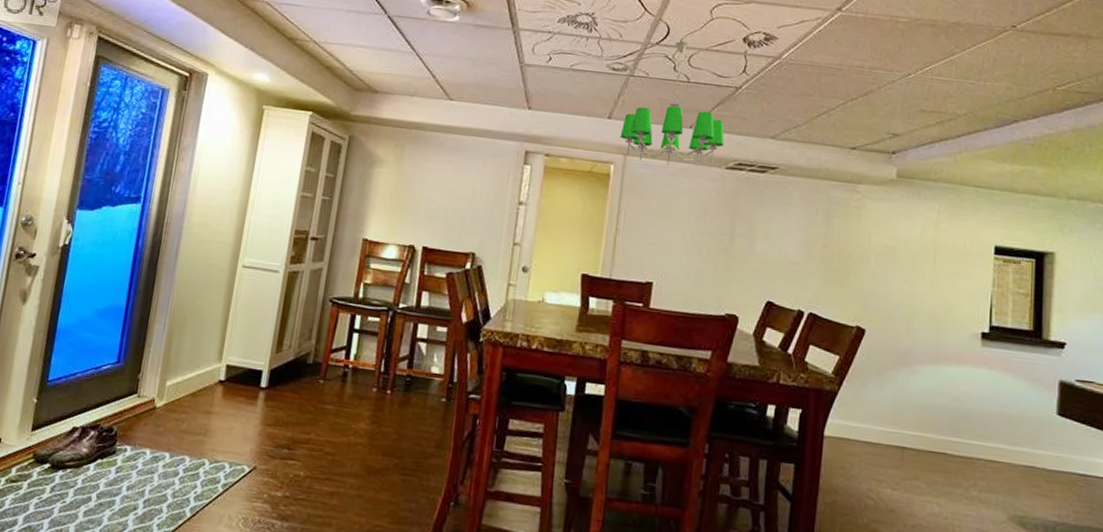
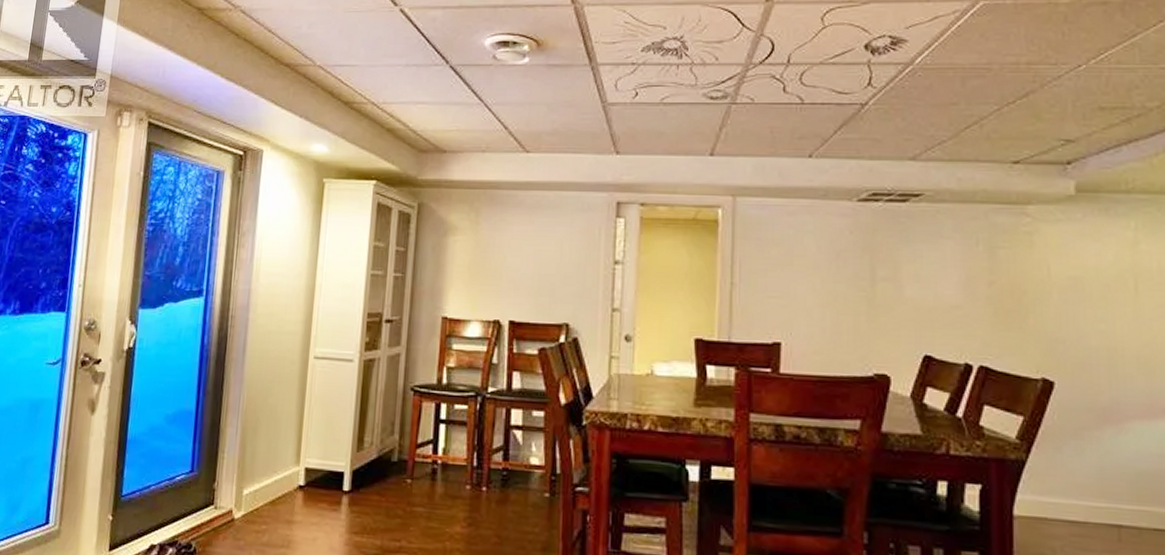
chandelier: present [620,41,724,166] -> none [726,58,852,203]

